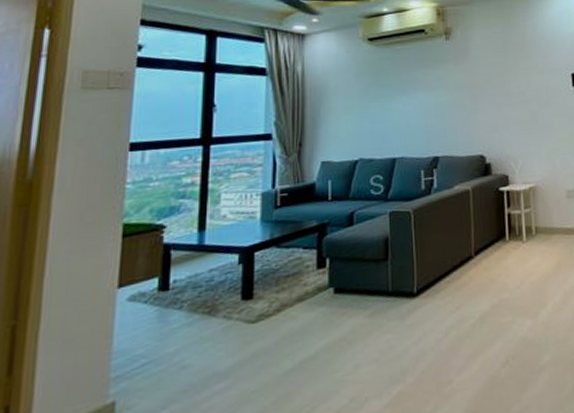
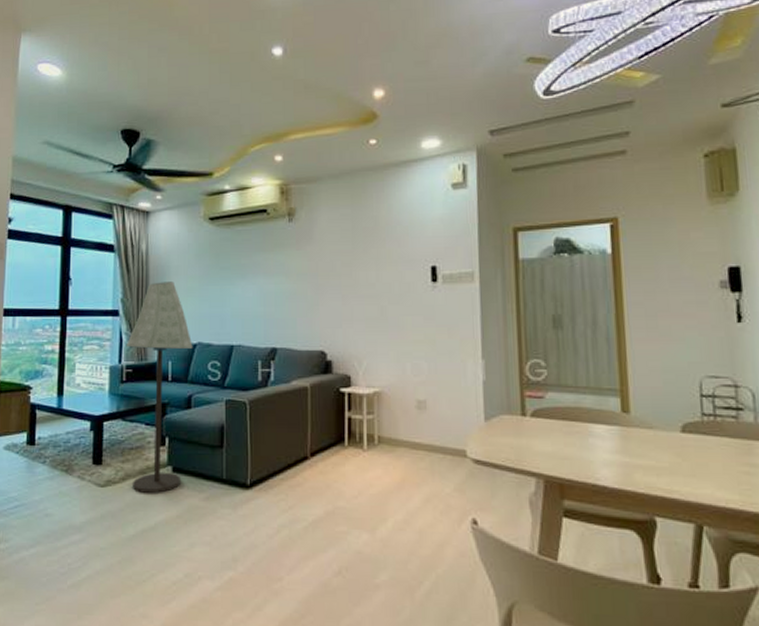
floor lamp: none [281,101,354,322] -> present [127,281,193,494]

